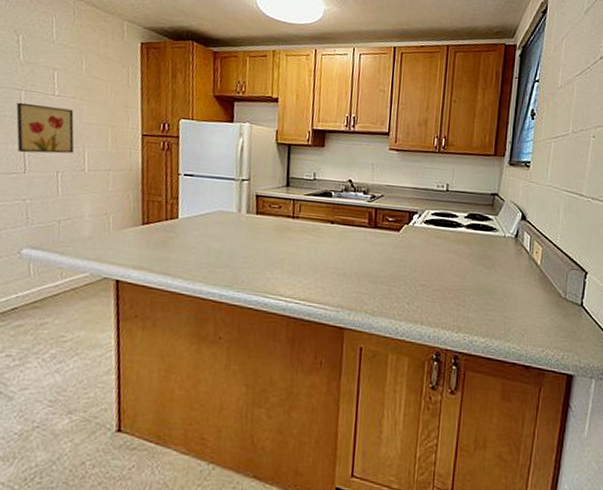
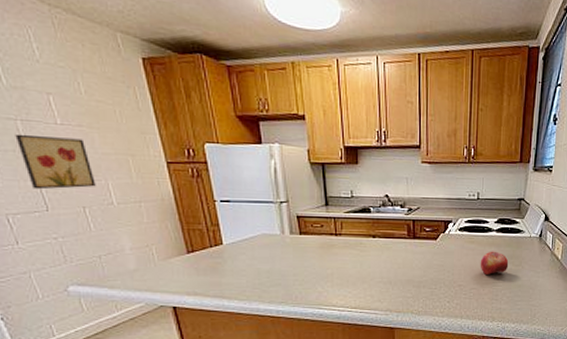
fruit: none [446,248,479,276] -> present [480,251,509,275]

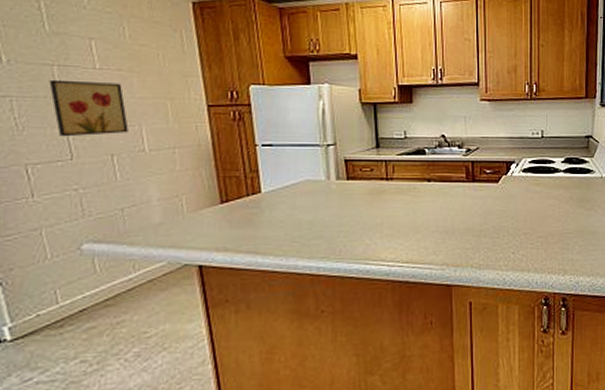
fruit: present [480,251,509,275] -> none [547,194,579,220]

